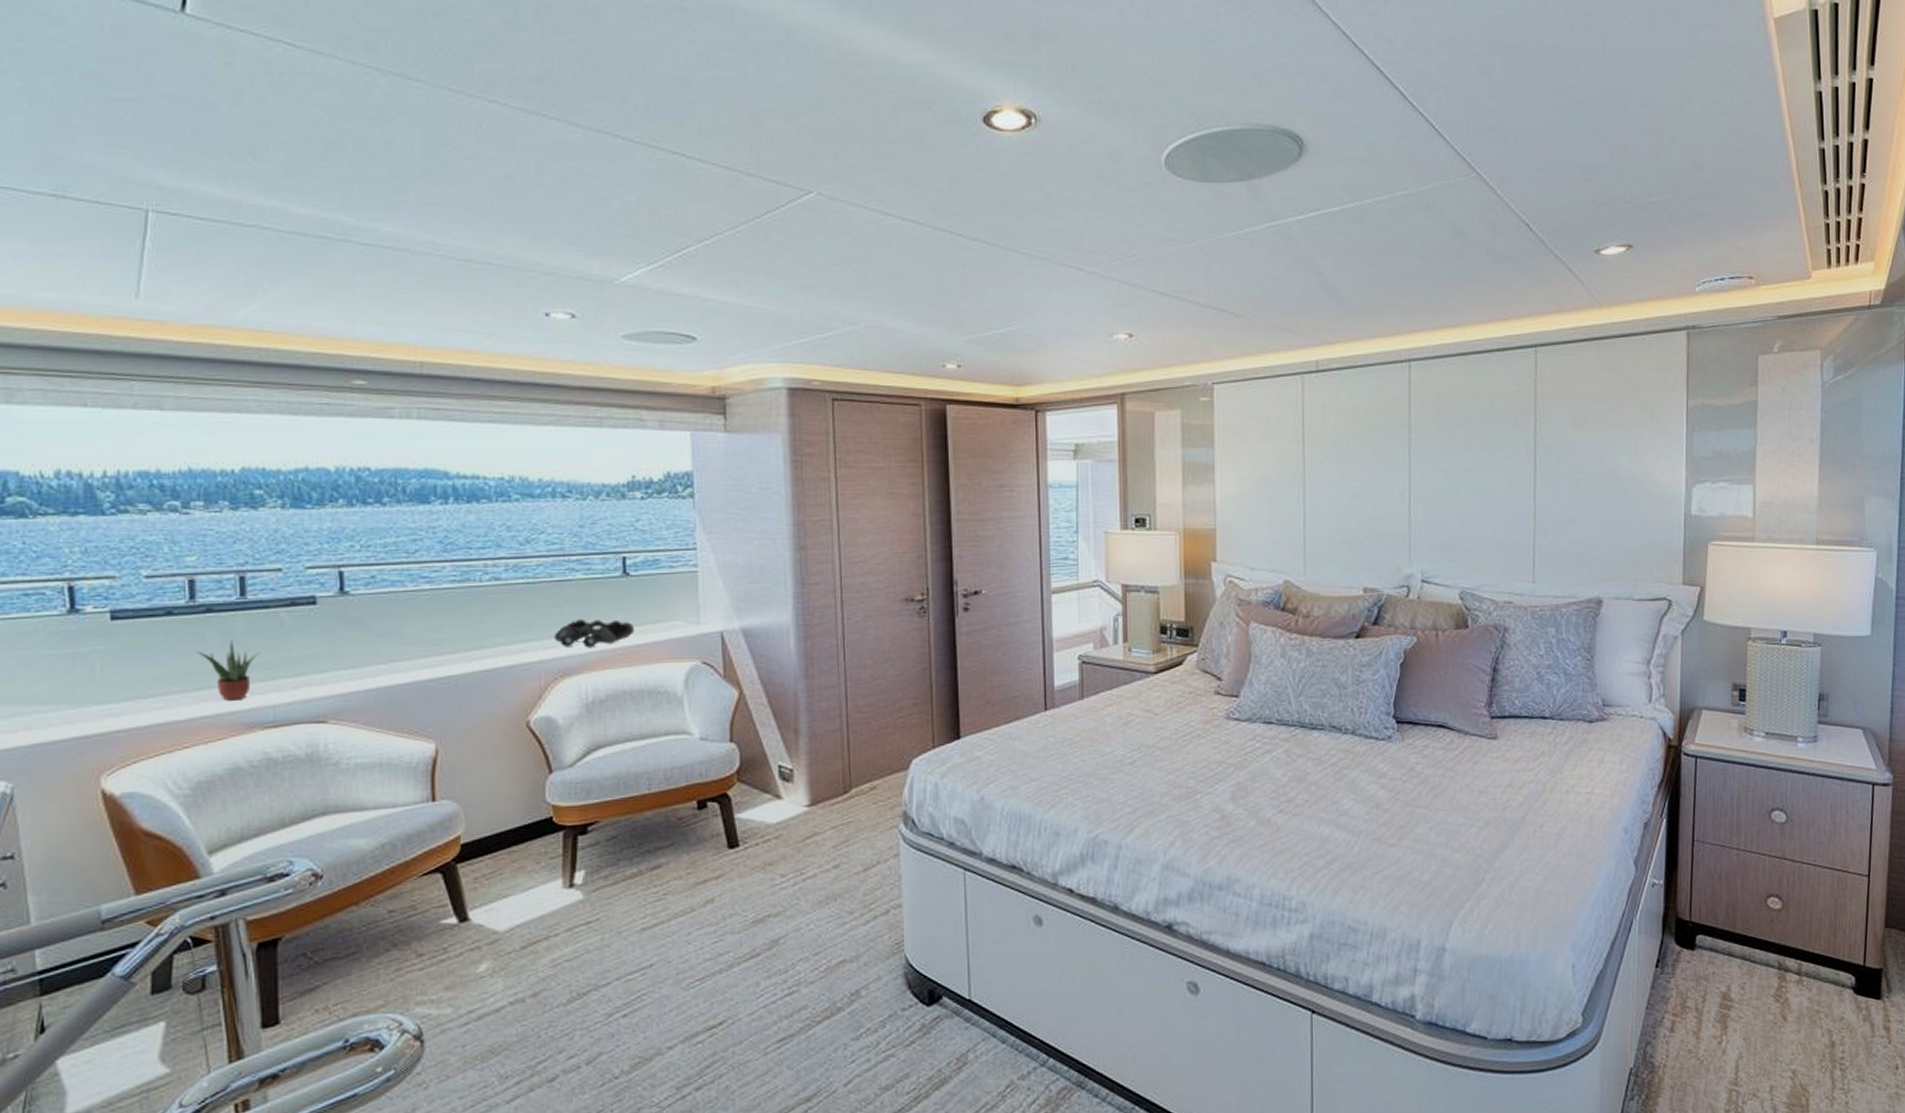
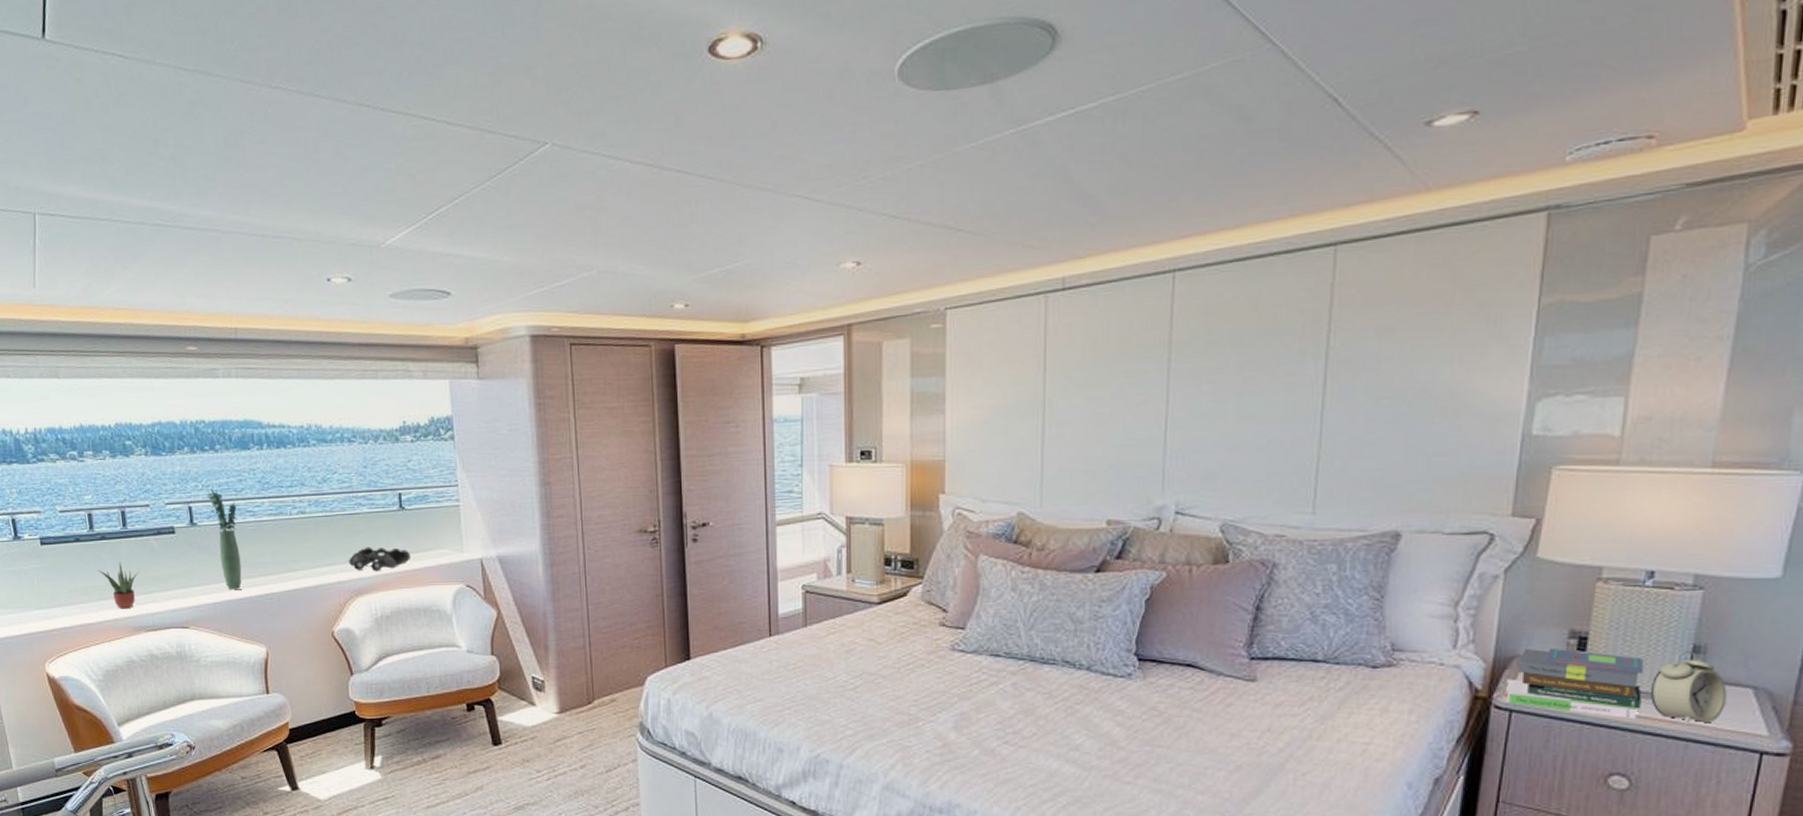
vase: none [367,550,408,674] -> present [207,489,242,591]
books: none [1690,699,1788,761] -> present [1505,647,1644,720]
alarm clock: none [1794,699,1846,763] -> present [1651,651,1727,725]

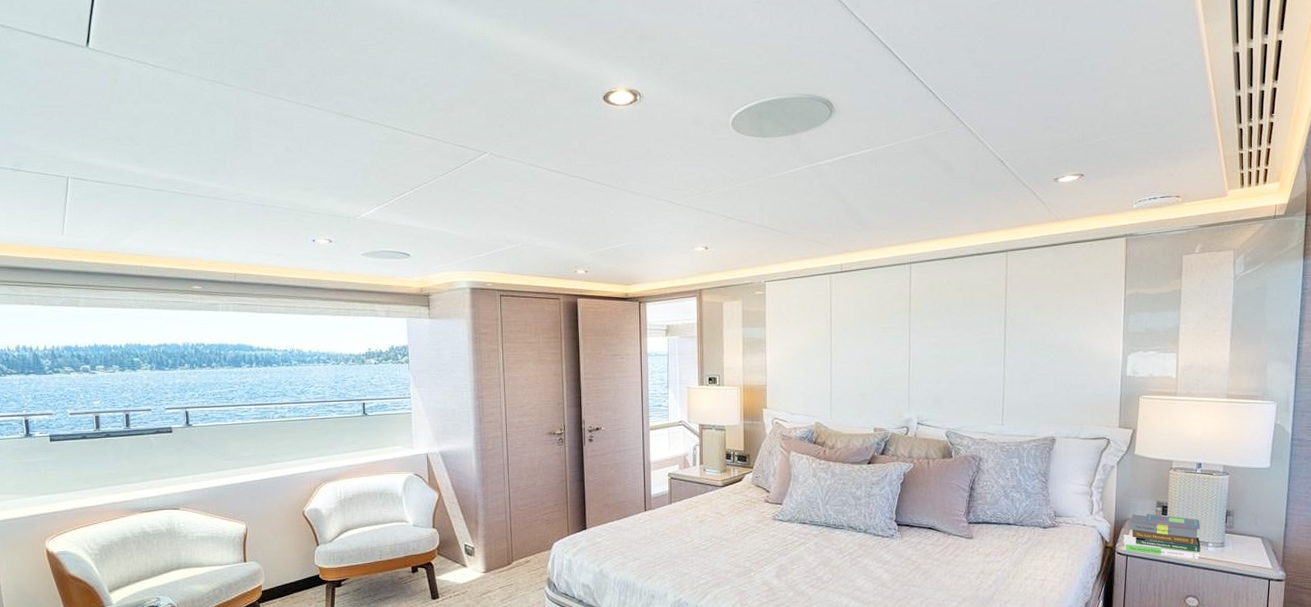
potted plant: present [97,562,140,609] -> none [100,455,138,494]
vase: present [207,489,242,591] -> none [202,397,228,479]
binoculars: present [349,547,411,572] -> none [320,444,371,464]
alarm clock: present [1651,651,1727,725] -> none [1206,514,1247,563]

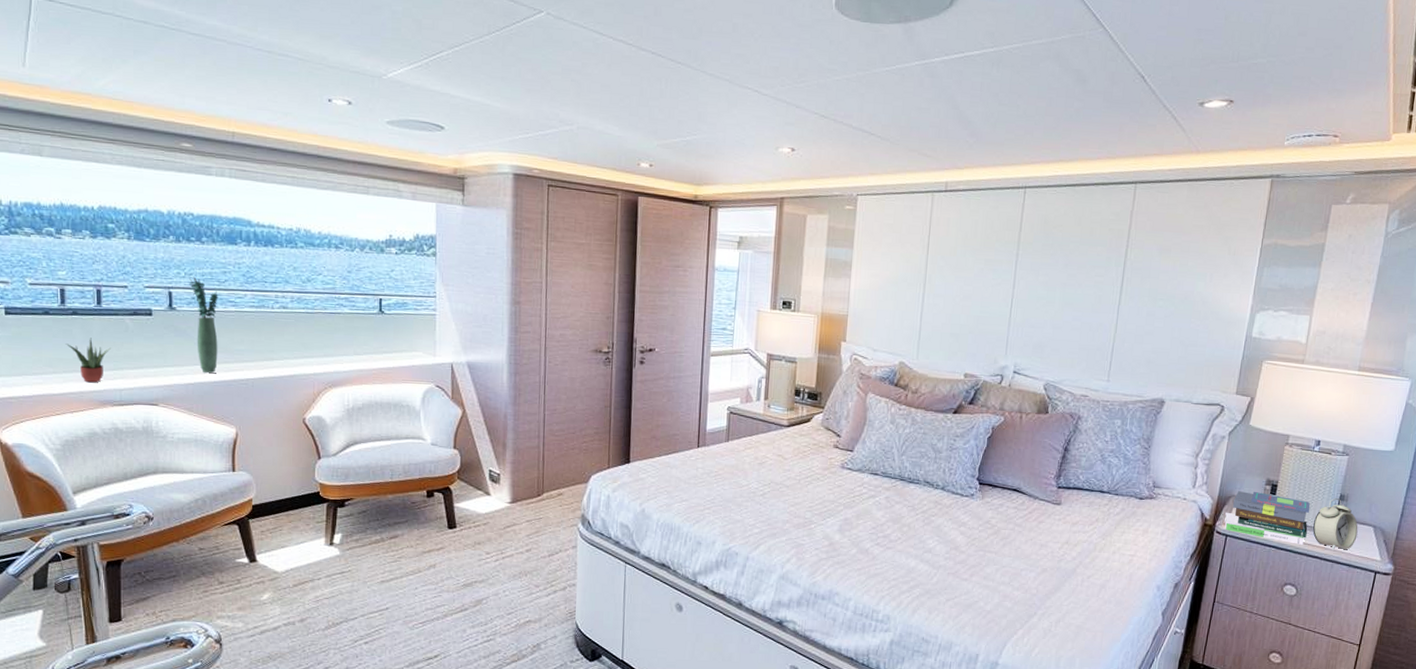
potted plant: none [100,455,138,494] -> present [65,338,111,383]
vase: none [202,397,228,479] -> present [189,277,218,374]
alarm clock: none [1206,514,1247,563] -> present [1313,498,1358,551]

